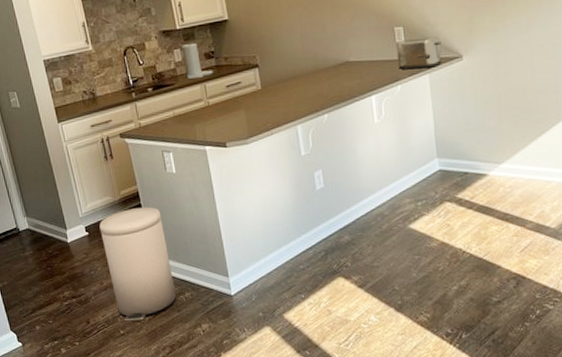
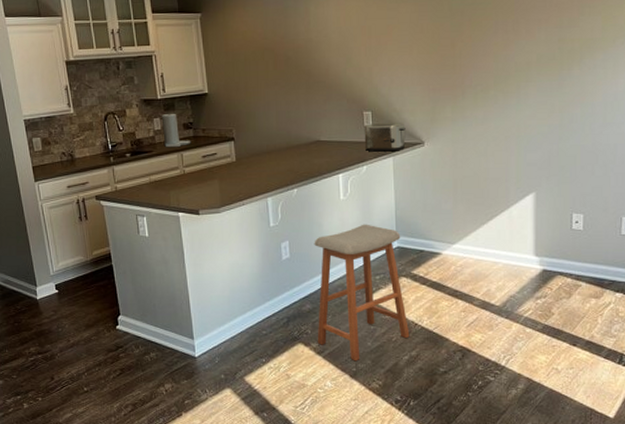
pedal bin: present [99,206,177,322] -> none [70,268,142,379]
stool: none [349,147,458,294] -> present [314,224,410,362]

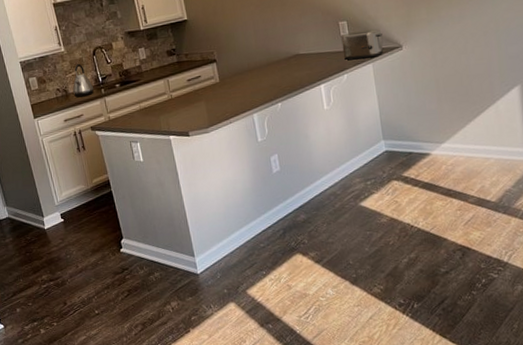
kettle: none [79,128,103,164] -> present [72,63,94,98]
paper towel: present [161,113,191,147] -> none [145,42,176,75]
stool: present [314,224,410,362] -> none [302,131,407,268]

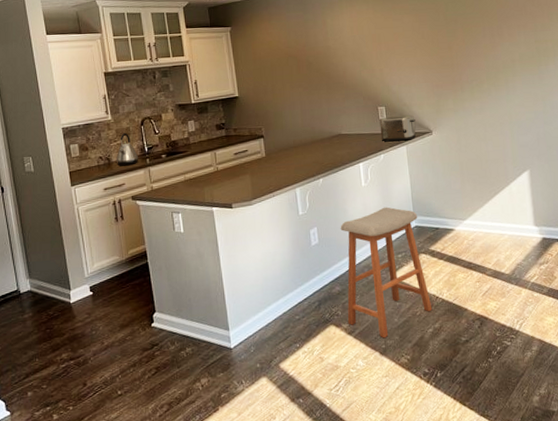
stool: none [302,131,407,268] -> present [340,207,433,339]

